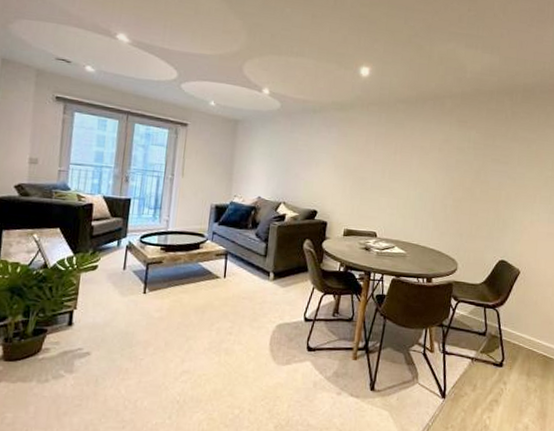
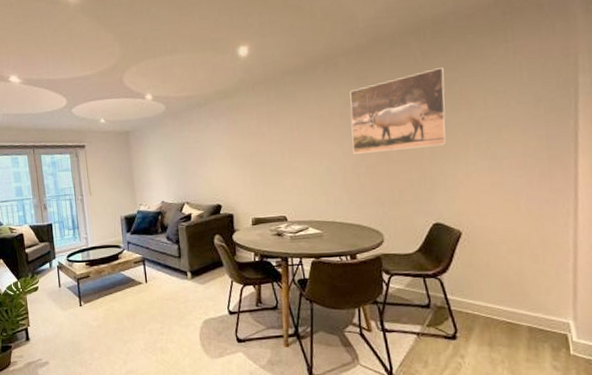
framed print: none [444,127,527,194] -> present [350,67,447,154]

